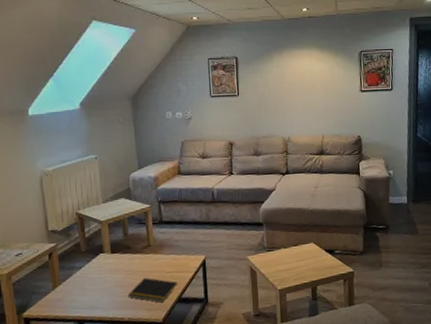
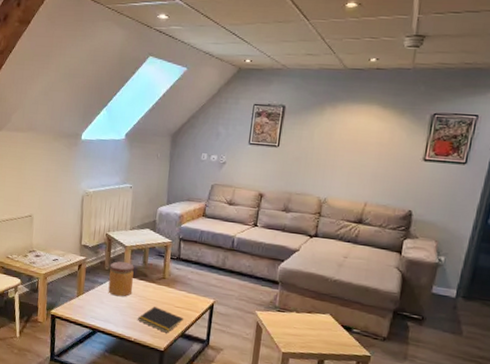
jar: none [86,238,117,278] -> present [108,261,134,297]

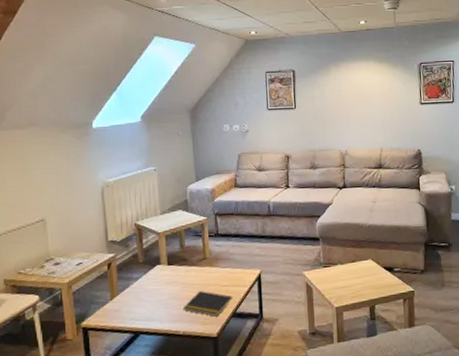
jar: present [108,261,134,297] -> none [143,250,173,289]

